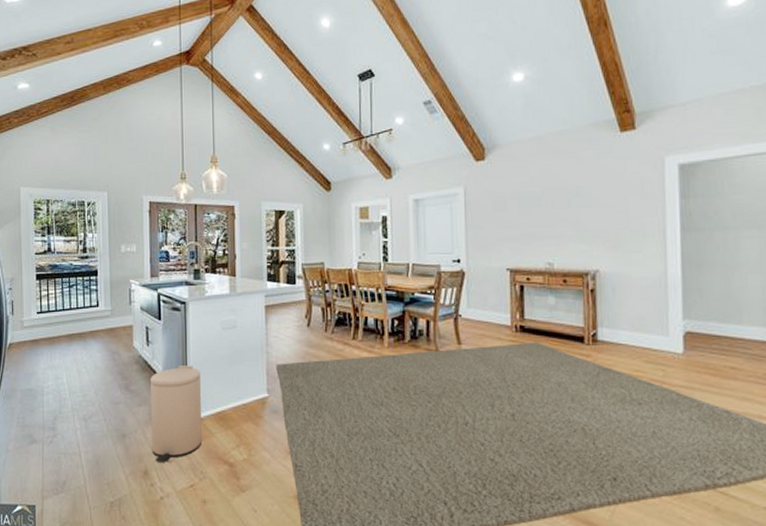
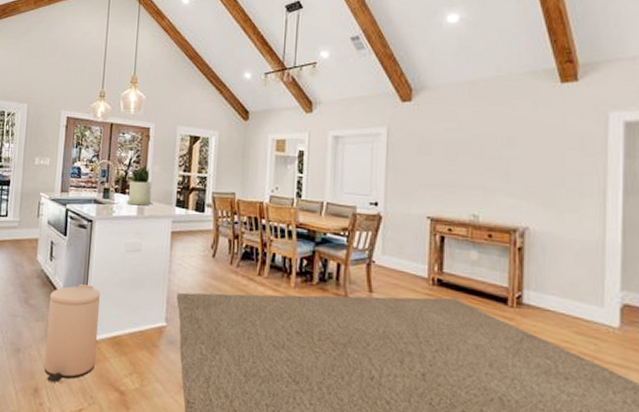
planter: none [217,243,245,284] -> present [126,165,154,206]

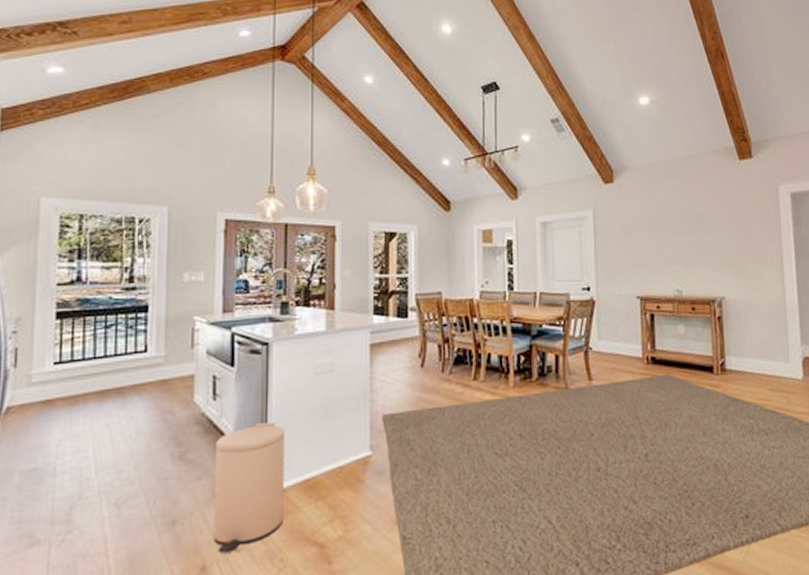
planter: present [126,165,154,206] -> none [311,270,346,319]

